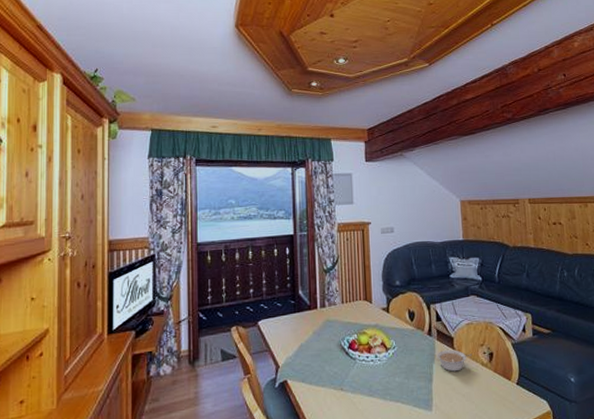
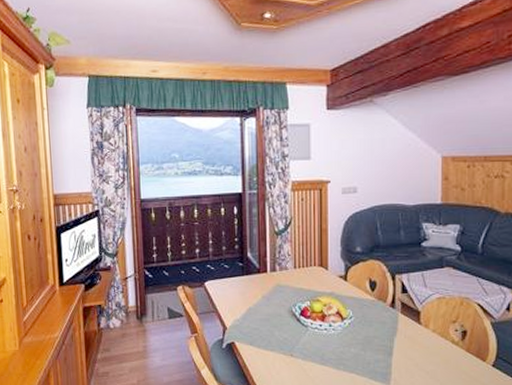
legume: present [437,350,473,372] -> none [399,324,442,347]

